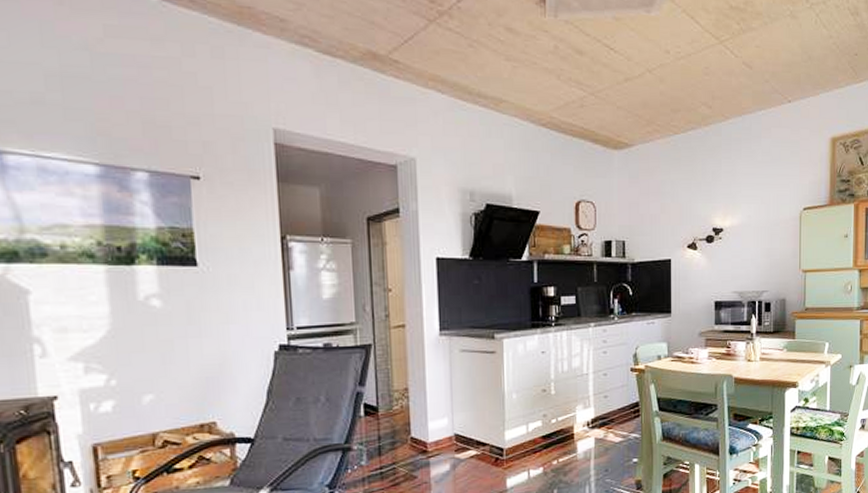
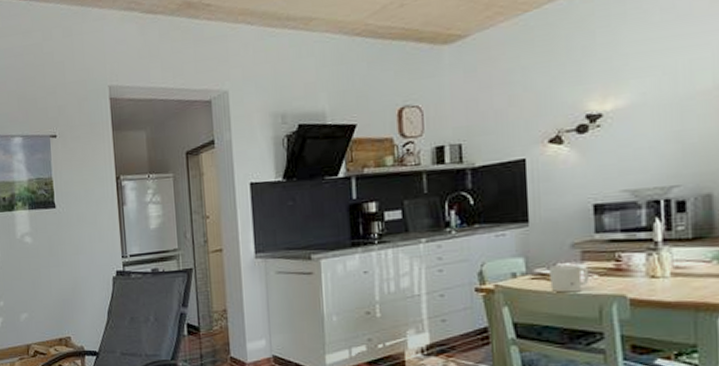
mug: none [684,350,710,373] -> present [549,264,590,293]

